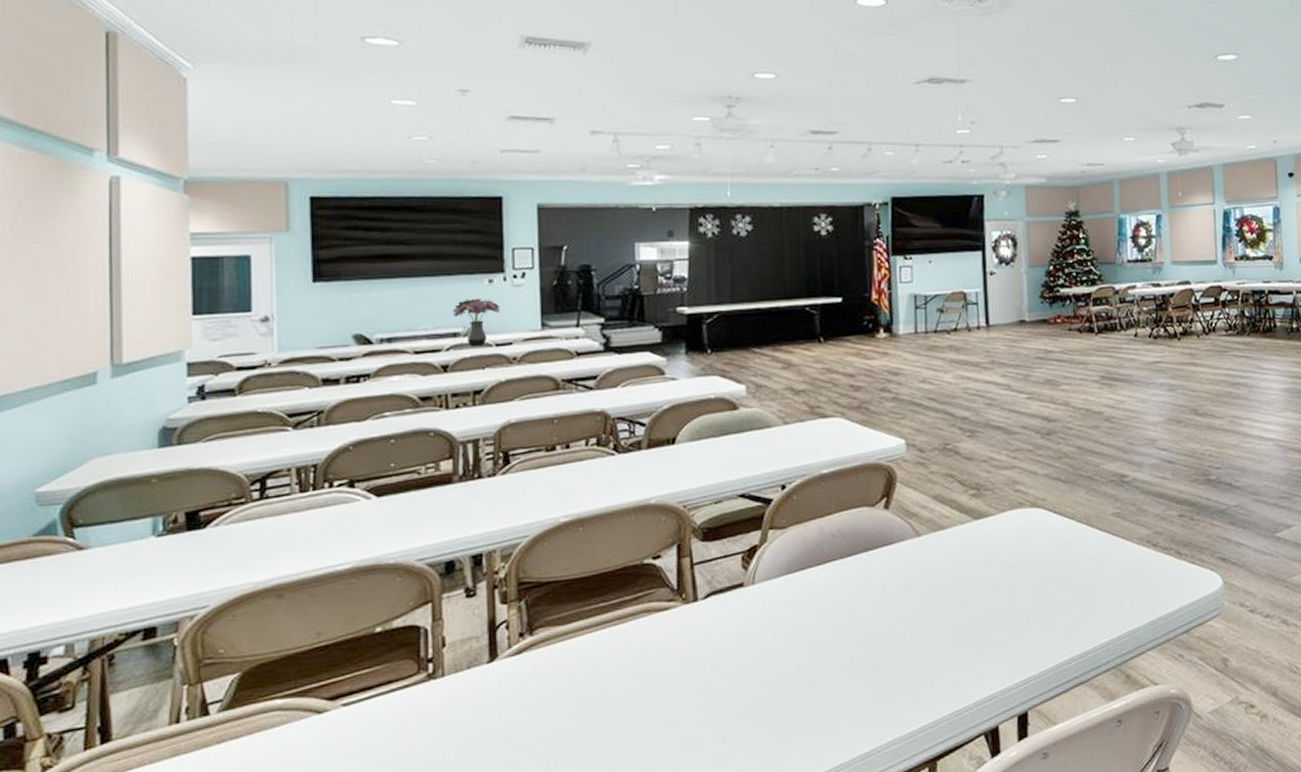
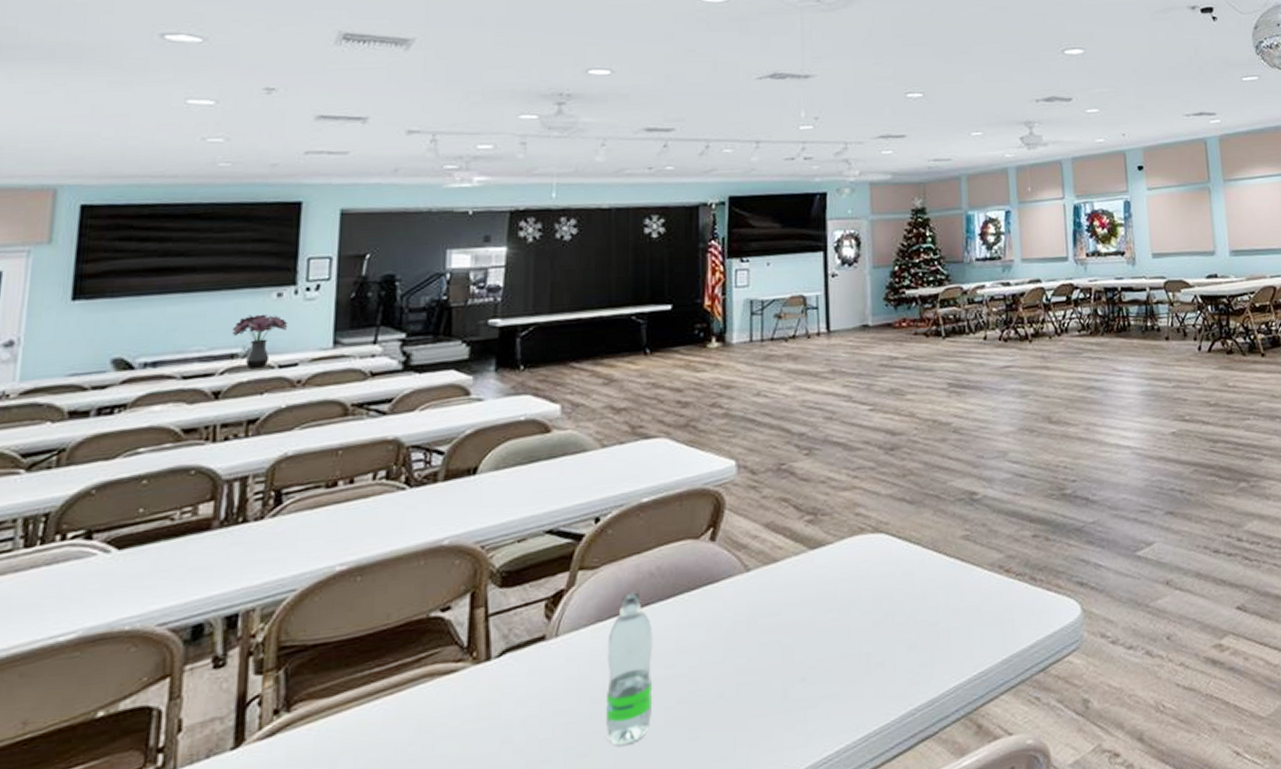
bottle: none [797,550,839,677] -> present [605,592,653,746]

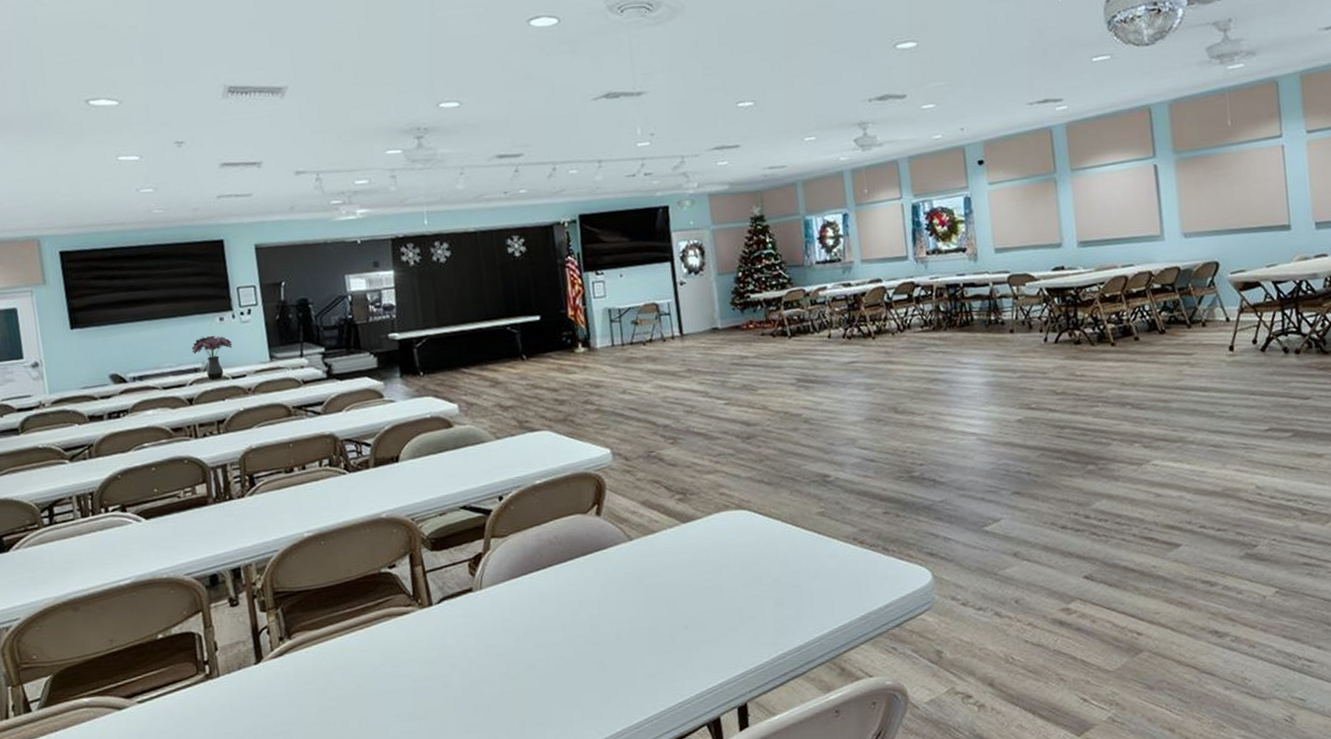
bottle: present [605,592,653,746] -> none [522,556,565,673]

